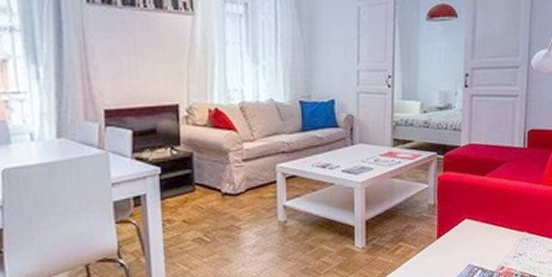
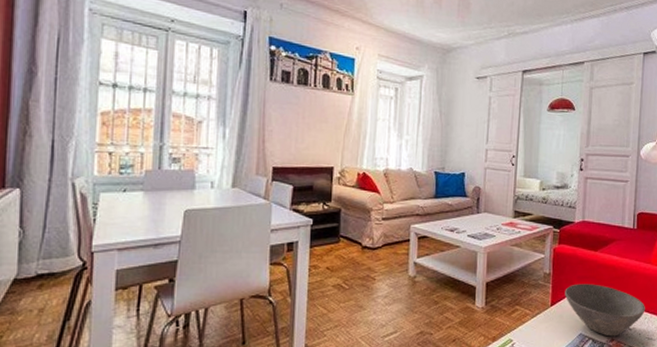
bowl: none [451,211,537,265] -> present [564,284,645,337]

